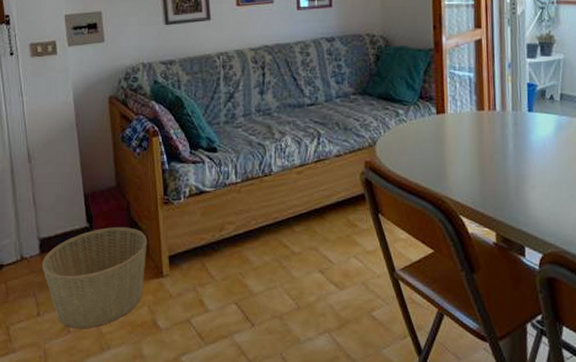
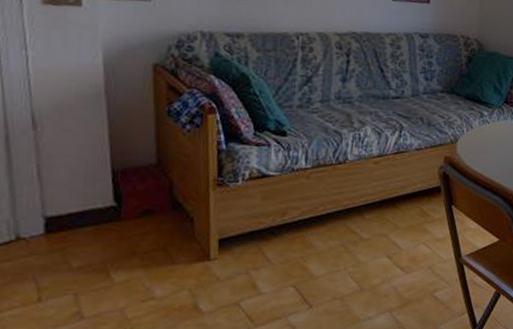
basket: present [41,227,147,329] -> none [46,207,193,315]

